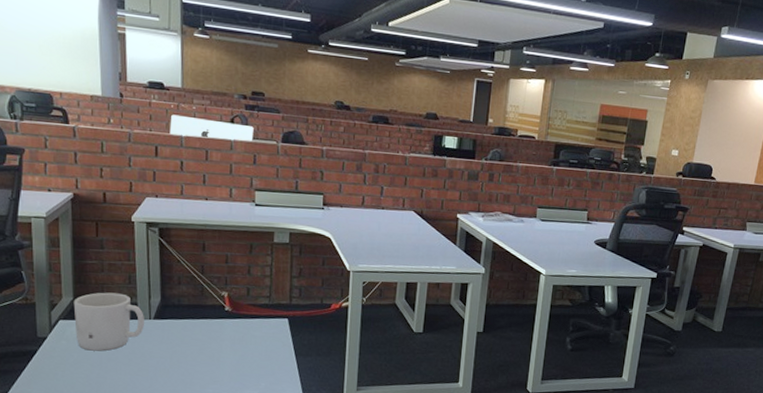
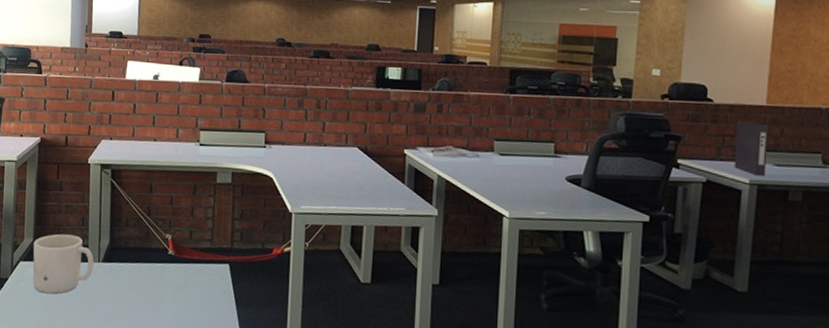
binder: none [724,196,754,242] -> present [734,121,769,177]

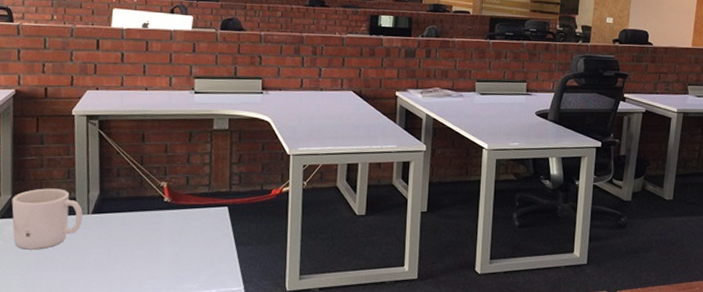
binder: present [734,121,769,177] -> none [666,61,693,106]

